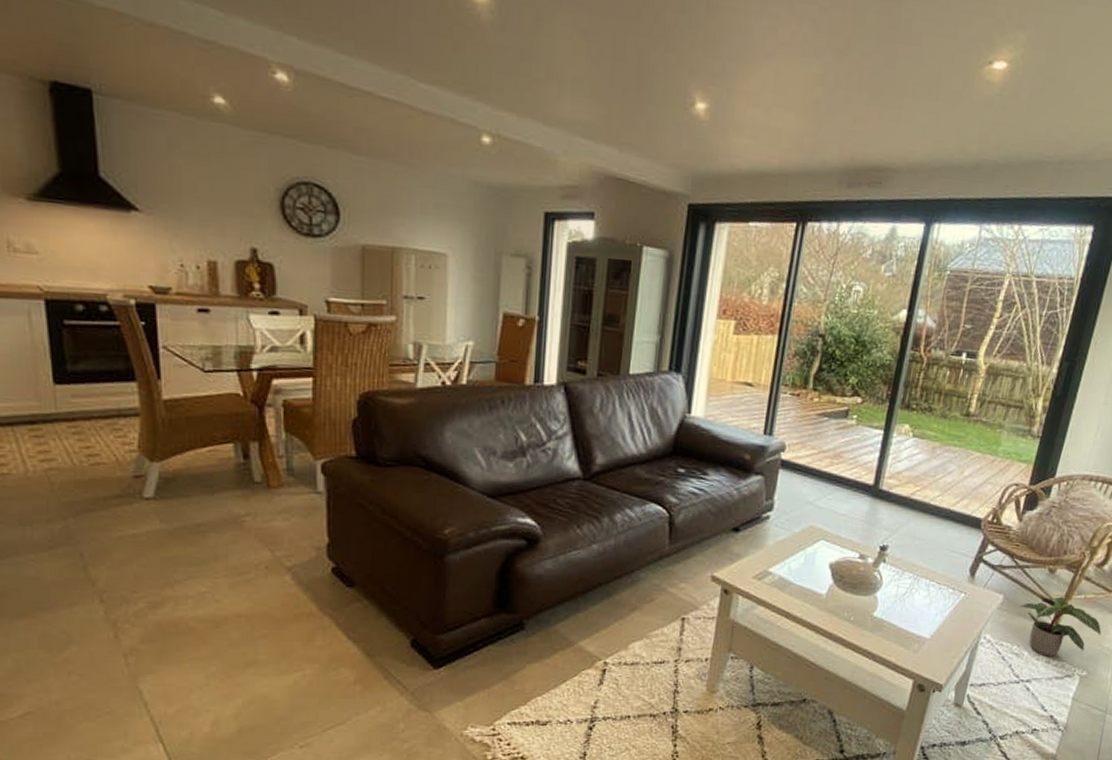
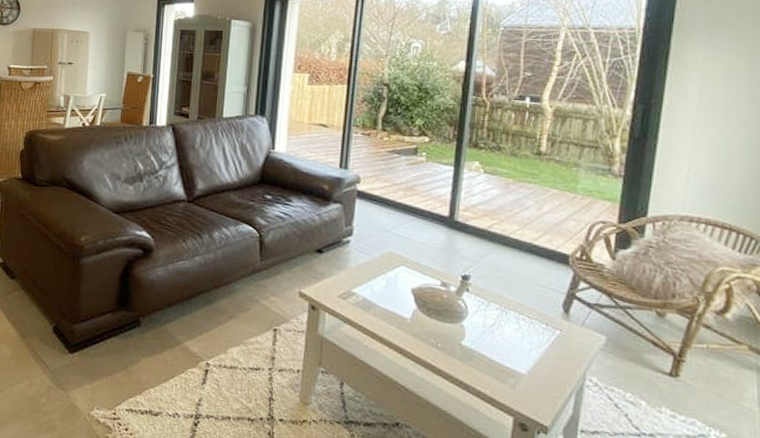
potted plant: present [1020,596,1102,657] -> none [628,342,737,411]

